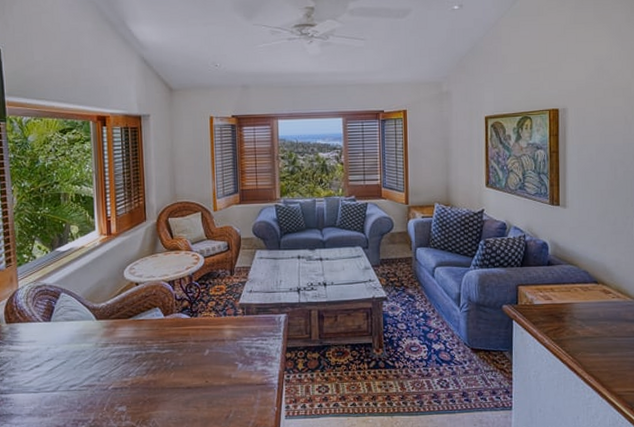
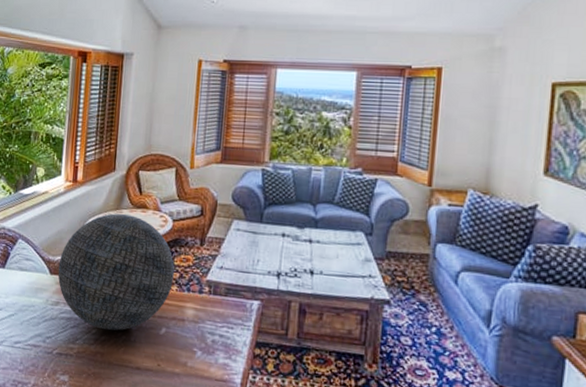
decorative orb: none [103,258,211,361] -> present [58,213,175,331]

